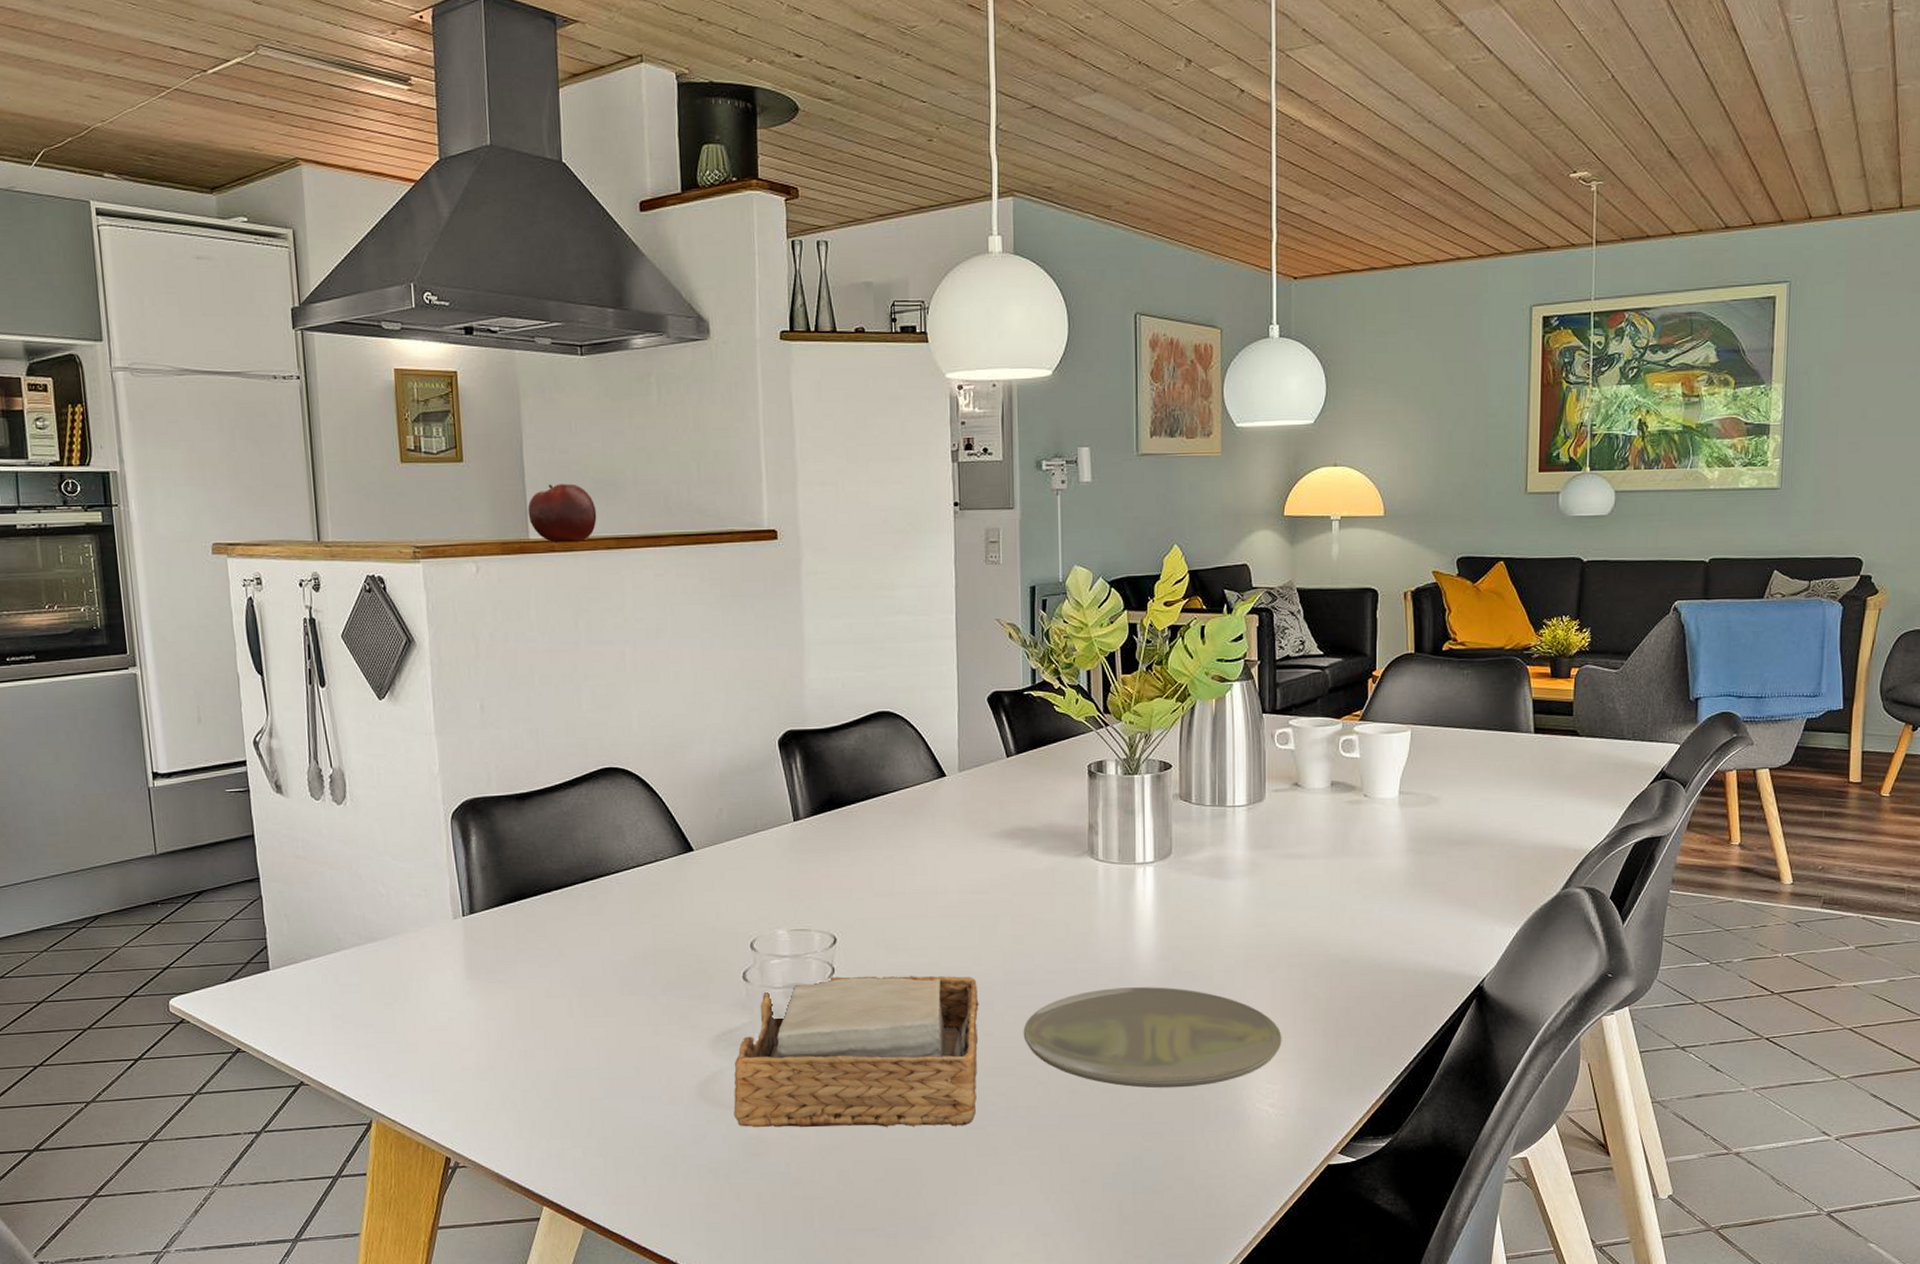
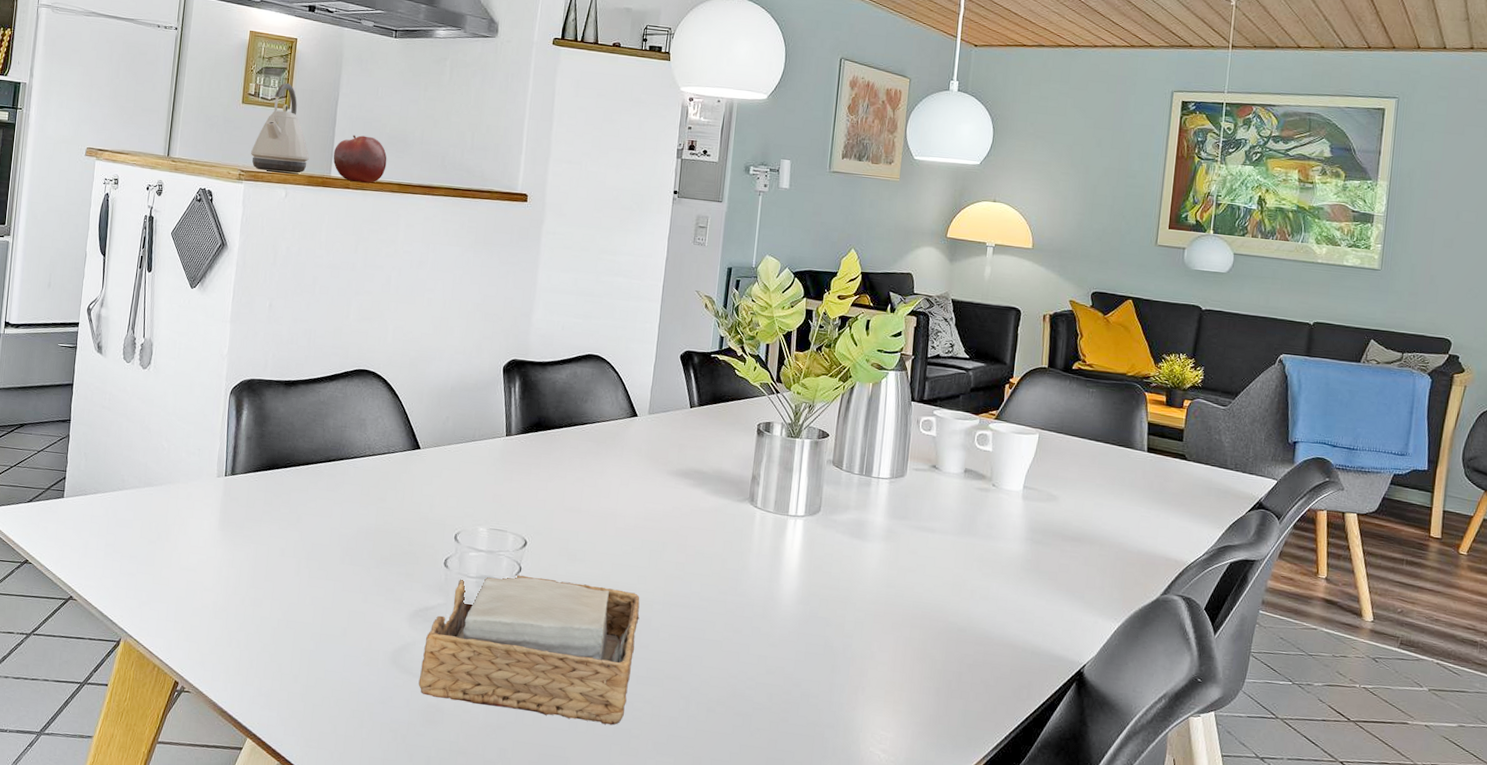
kettle: none [422,429,498,544] -> present [250,82,309,173]
plate: present [1023,987,1282,1089] -> none [673,621,899,723]

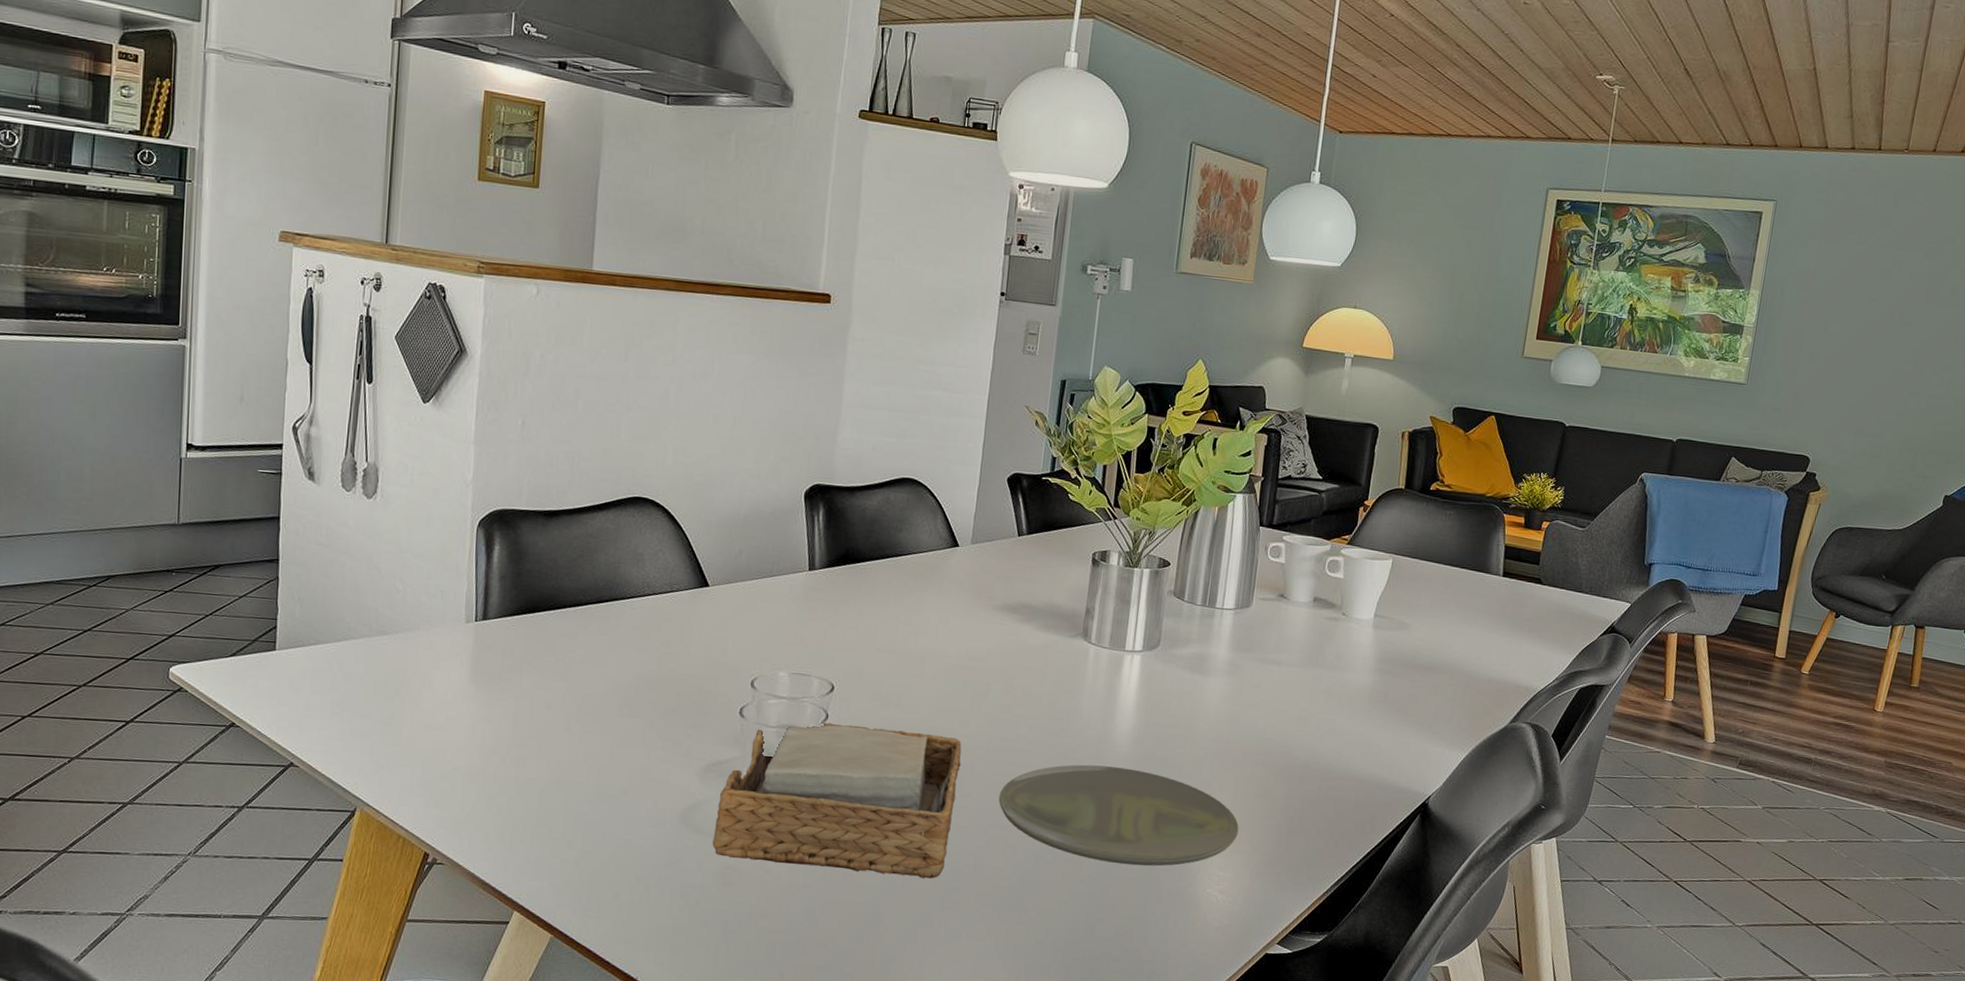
kettle: present [250,82,309,173] -> none [491,156,565,267]
fruit: present [333,135,387,183] -> none [594,221,661,279]
plate: none [673,621,899,723] -> present [998,764,1239,866]

